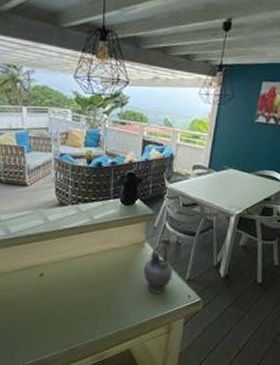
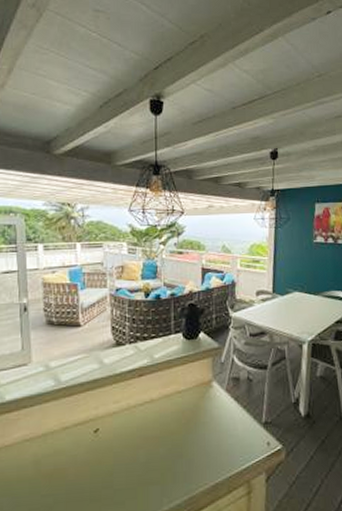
teapot: present [143,243,176,294] -> none [213,380,249,444]

